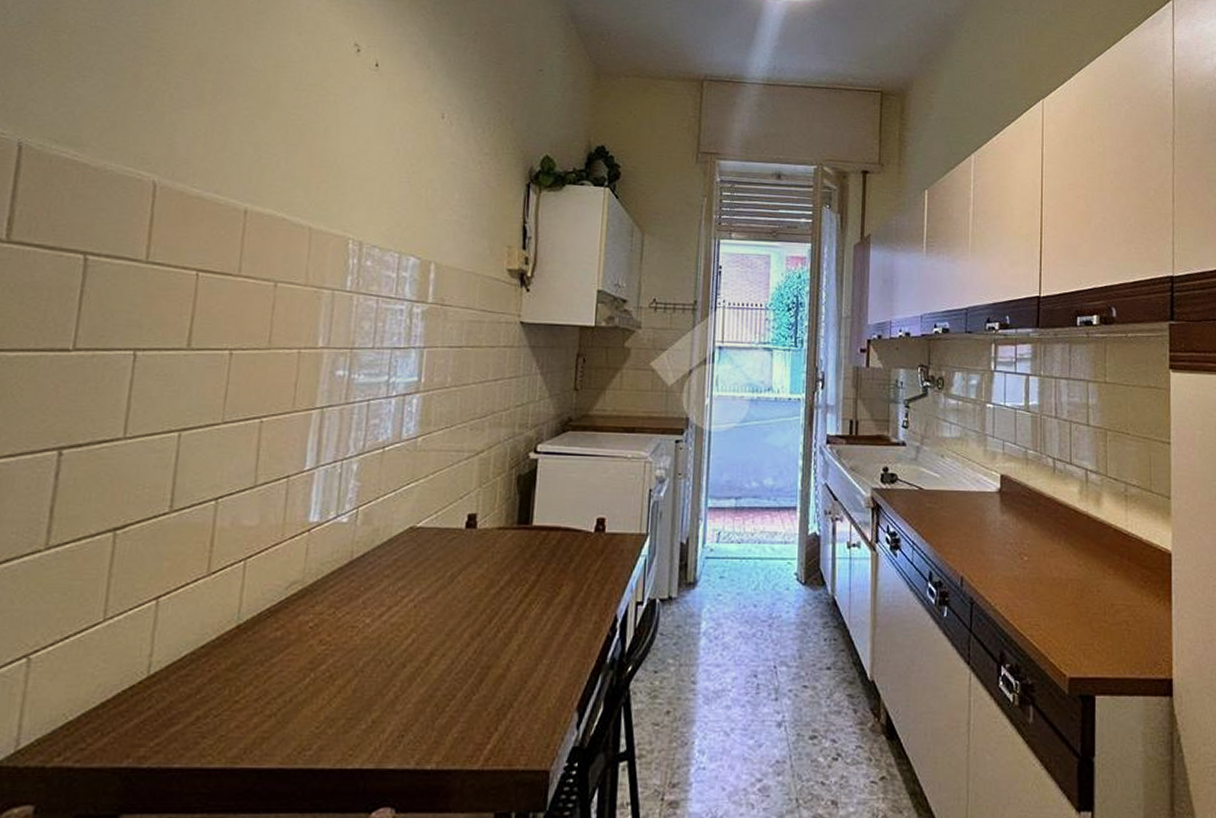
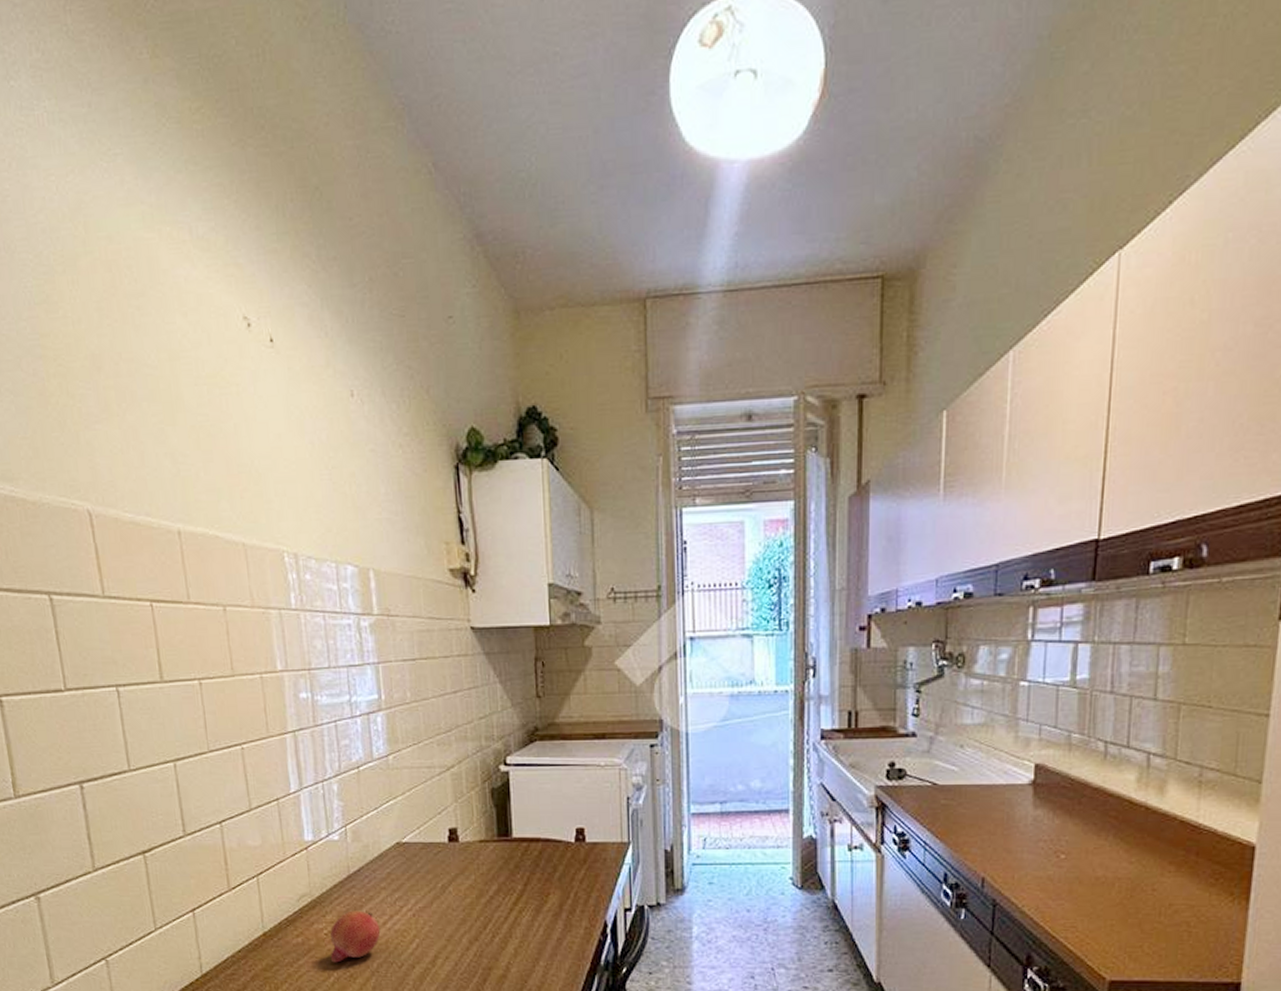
fruit: none [310,600,375,661] -> present [330,910,381,963]

